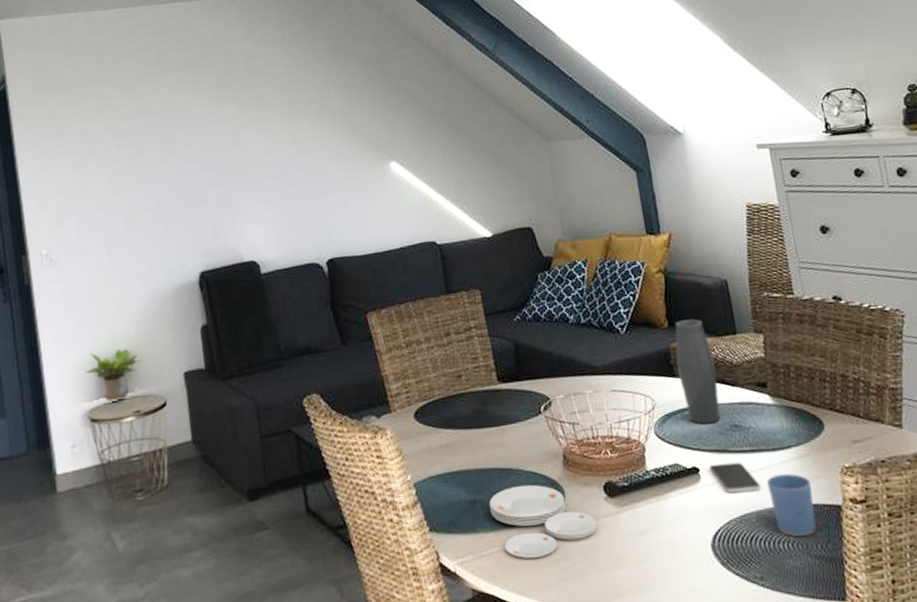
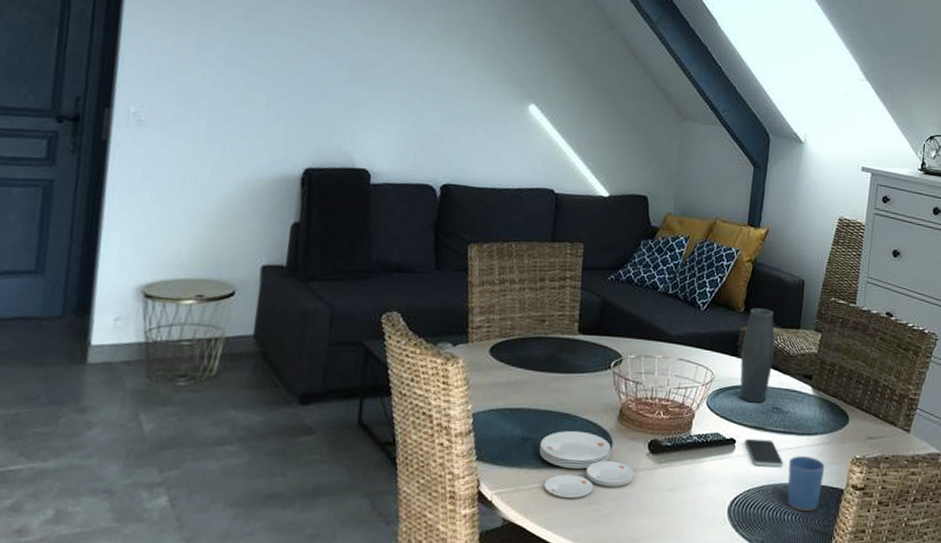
potted plant: present [85,349,143,402] -> none [150,226,219,281]

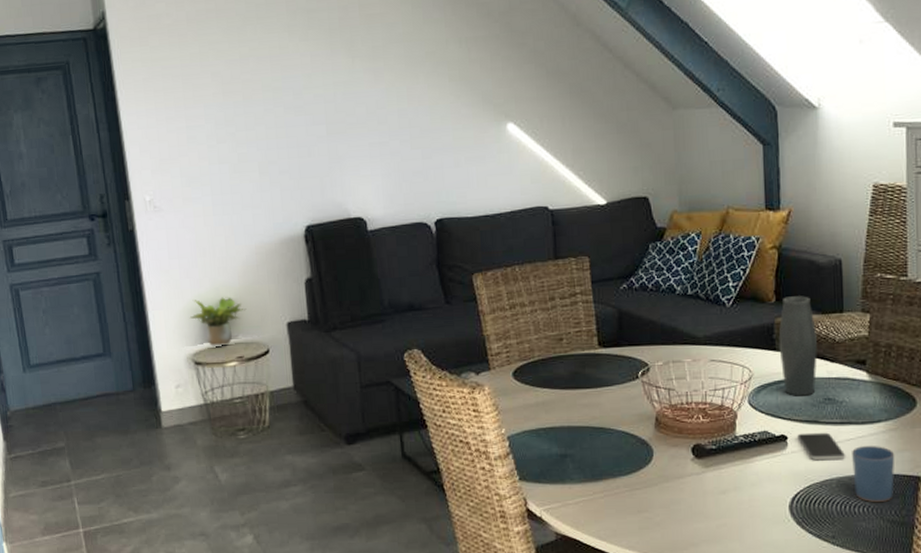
potted plant: none [150,226,219,281] -> present [189,297,247,346]
plate: present [538,430,634,498] -> none [579,443,682,508]

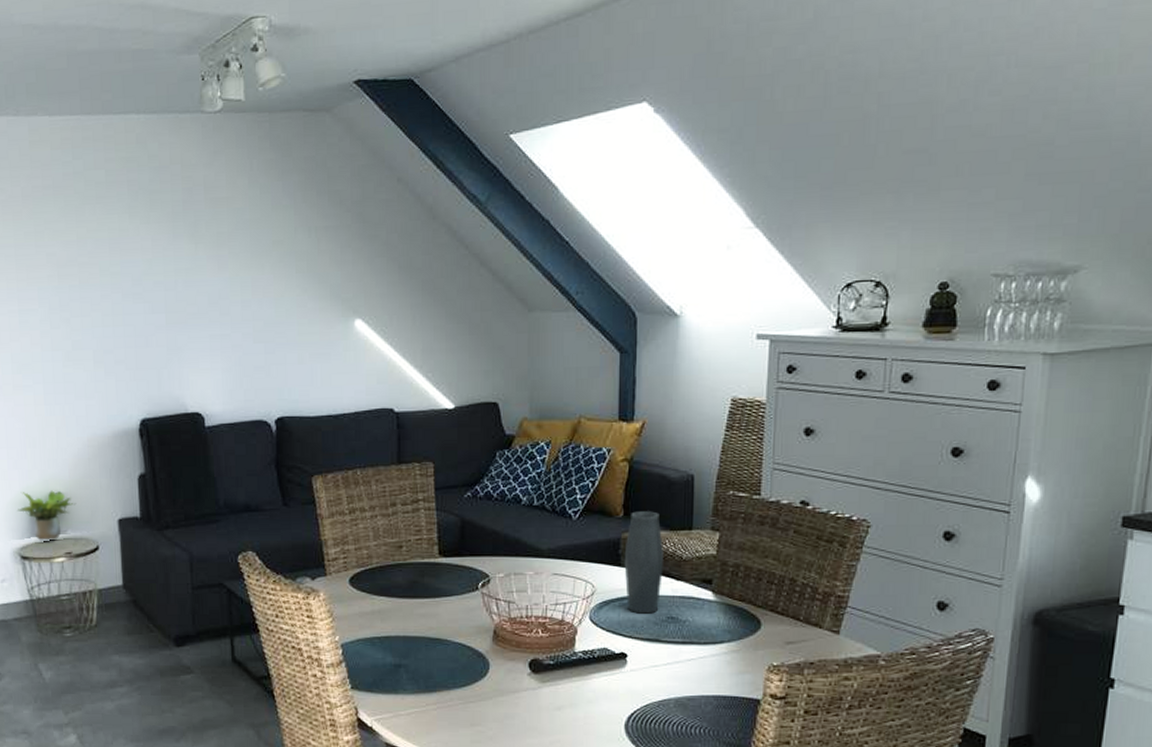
smartphone: present [797,432,846,461] -> none [637,651,686,680]
mug: present [852,446,895,503] -> none [691,667,736,725]

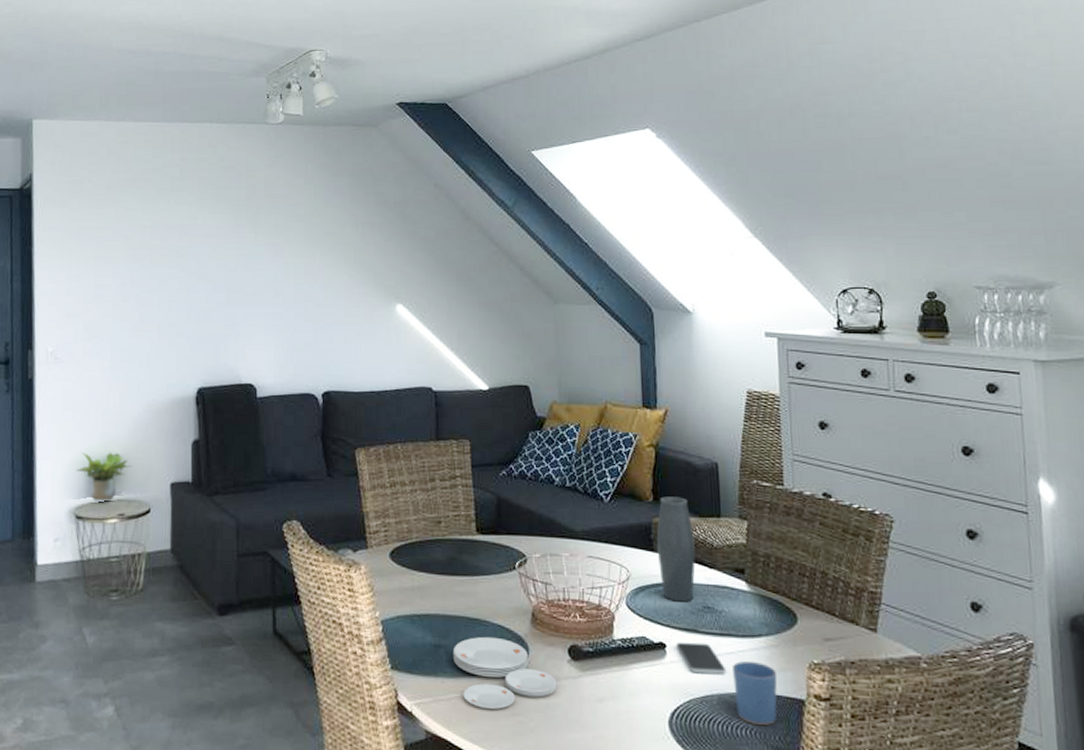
plate: none [413,654,517,721] -> present [452,636,557,709]
smartphone: none [637,651,686,680] -> present [676,641,727,674]
mug: none [691,667,736,725] -> present [733,661,778,726]

